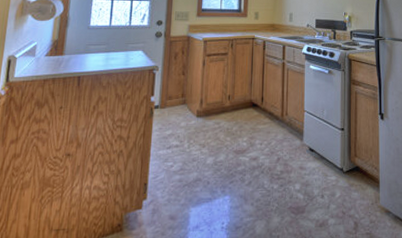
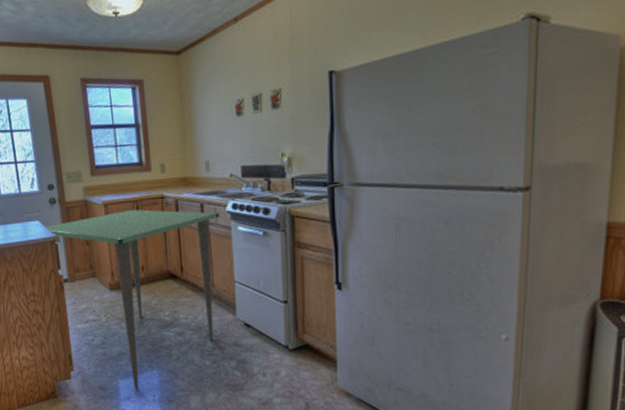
dining table: none [148,46,296,218] -> present [46,209,219,390]

